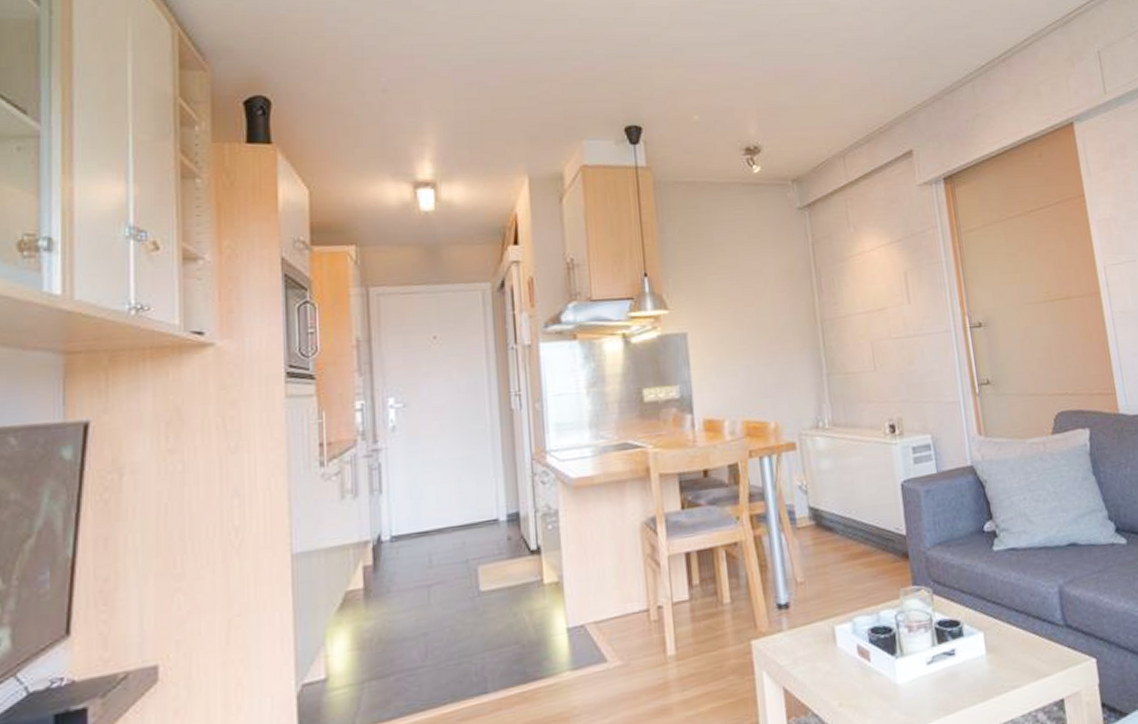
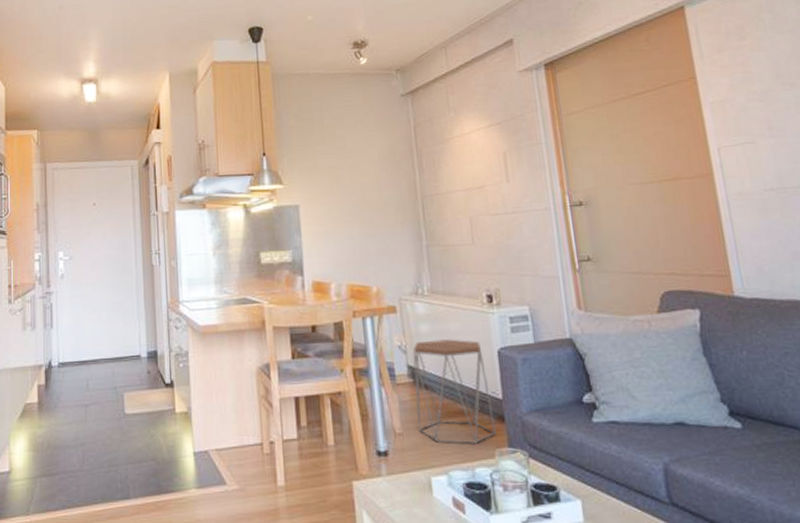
side table: none [814,474,901,588] -> present [412,339,496,444]

